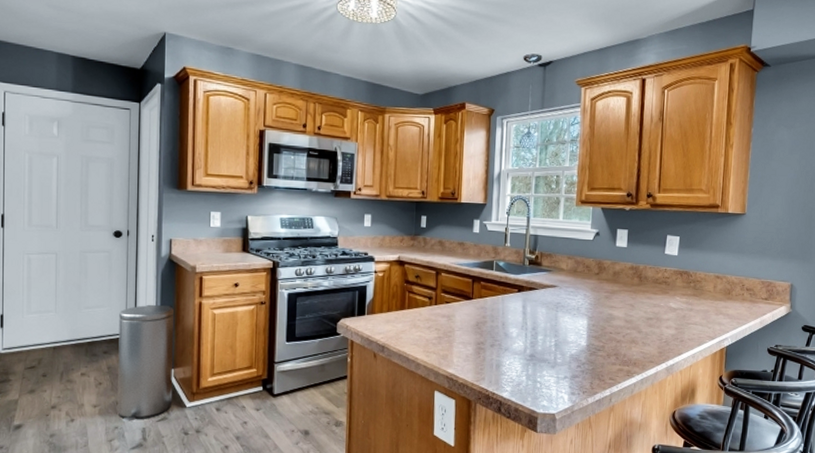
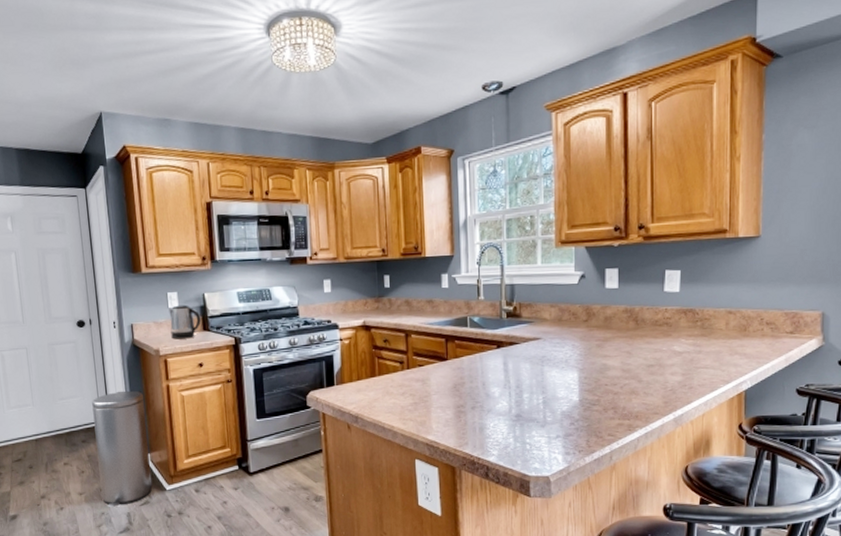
kettle: none [210,225,242,259] -> present [169,304,202,340]

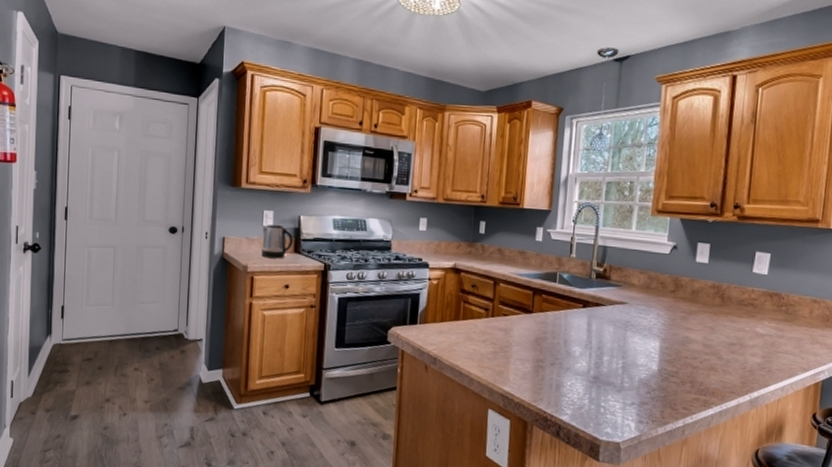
pedal bin: present [92,390,153,508] -> none [167,302,225,420]

